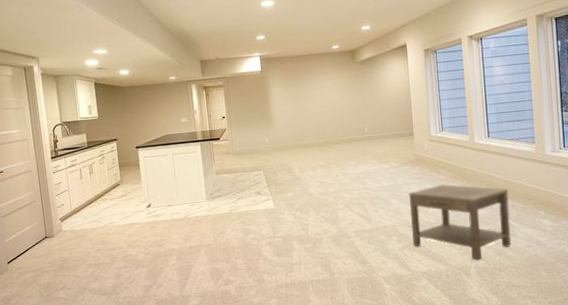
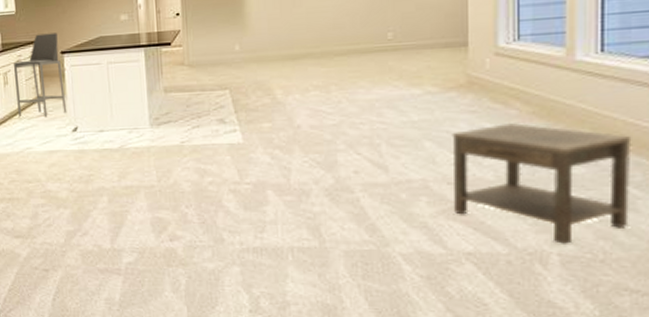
bar stool: none [97,132,142,199] -> present [14,33,67,118]

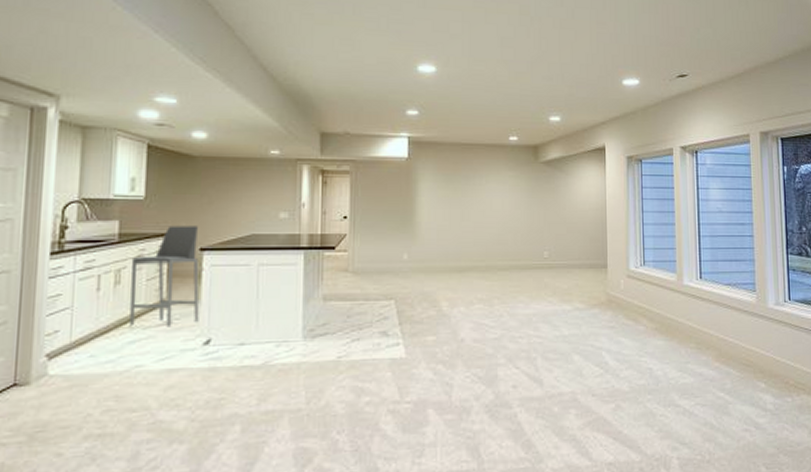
side table: present [452,122,632,244] -> none [595,337,724,448]

